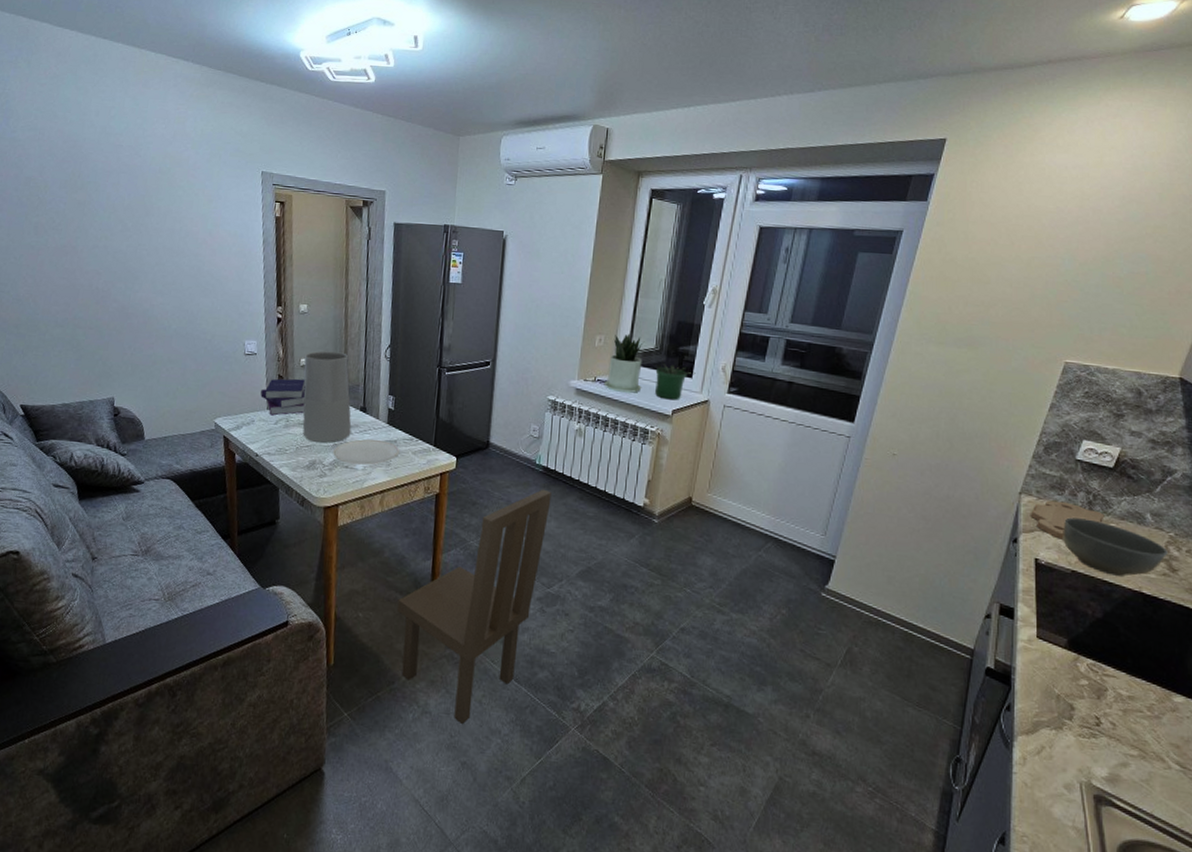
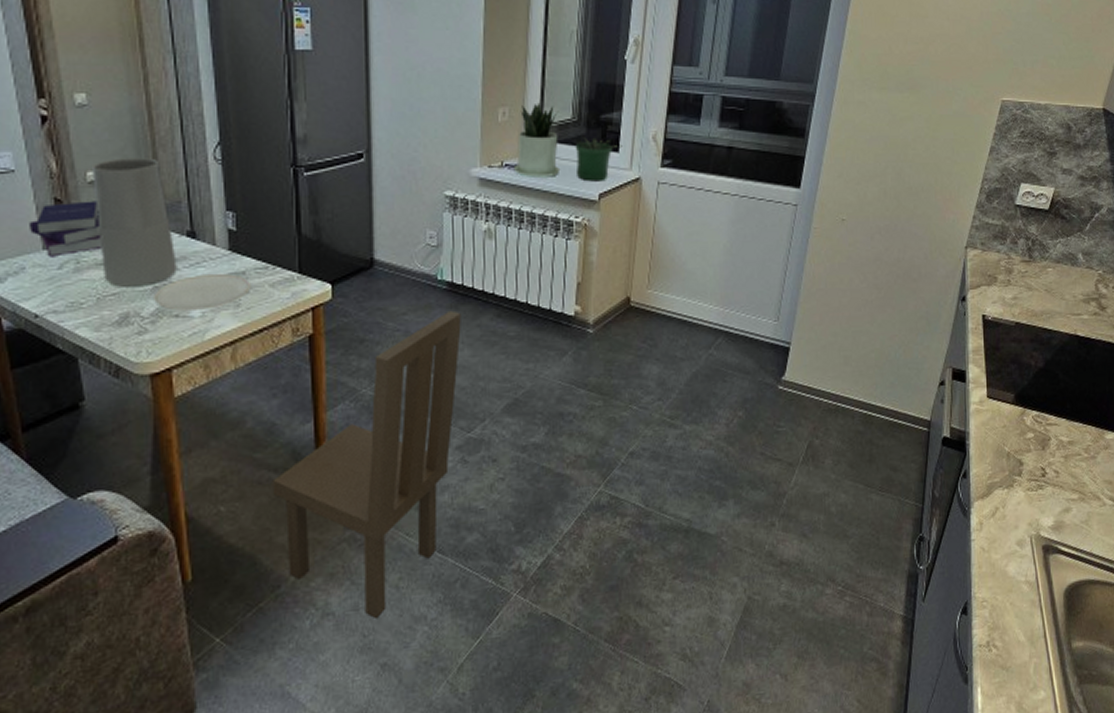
cutting board: present [1031,500,1105,540] -> none [977,251,1043,291]
bowl: present [1063,517,1168,576] -> none [1006,266,1098,322]

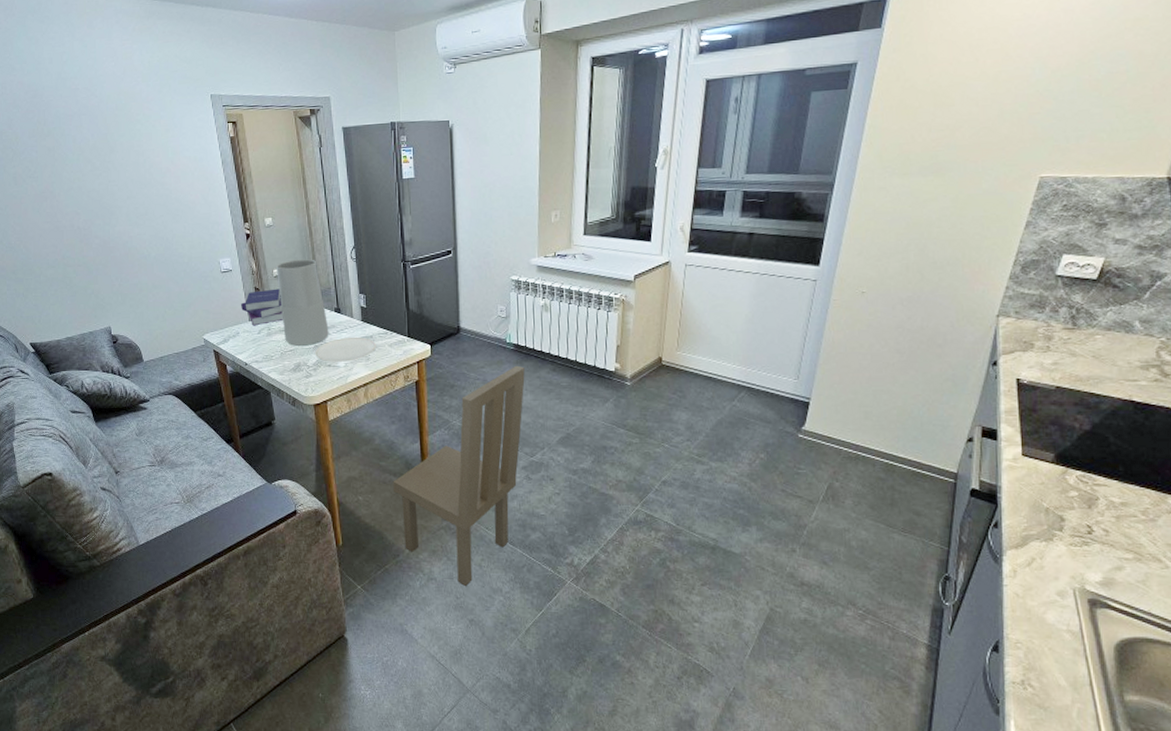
planter: present [513,102,561,177] -> none [564,205,602,264]
planter: present [575,137,621,182] -> none [614,231,653,266]

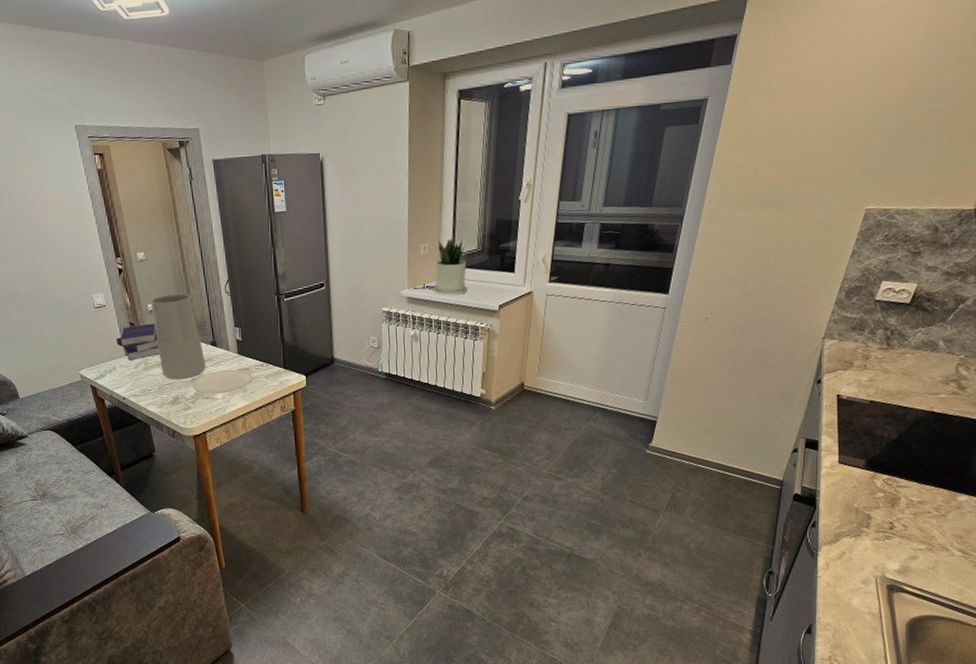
dining chair: present [393,365,525,586] -> none [272,393,397,600]
planter: none [564,205,602,264] -> present [432,238,469,295]

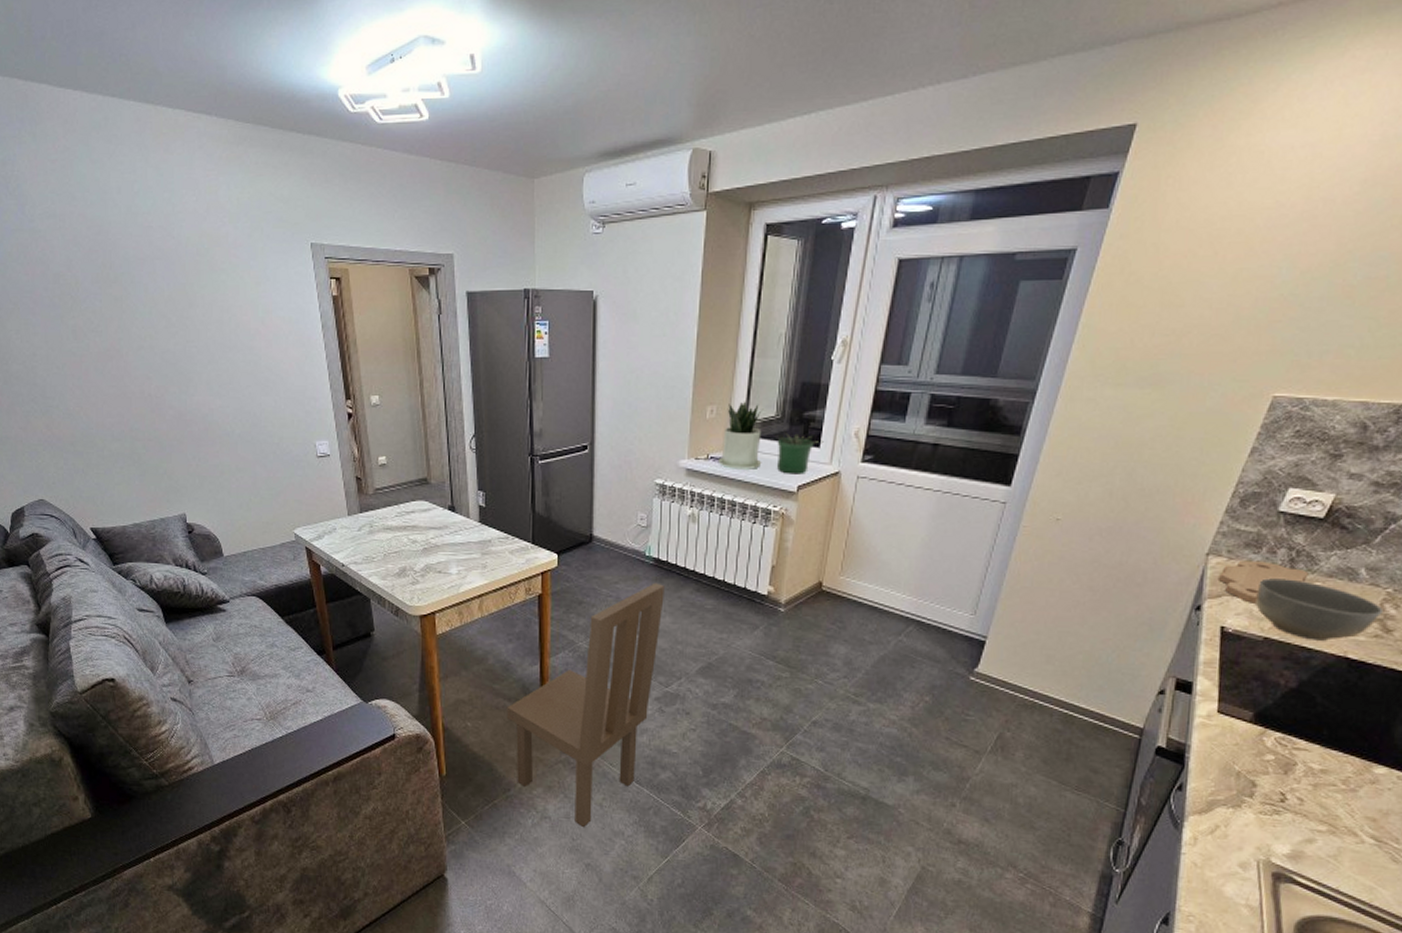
book: present [116,323,161,361] -> none [339,479,389,522]
vase: present [151,293,206,379] -> none [382,446,441,547]
plate: present [193,369,254,395] -> none [424,540,496,570]
dining chair: none [272,393,397,600] -> present [506,582,664,827]
planter: none [480,262,516,296] -> present [777,433,822,474]
cutting board: none [834,340,901,375] -> present [1219,560,1309,604]
bowl: none [862,353,958,400] -> present [1256,578,1383,641]

